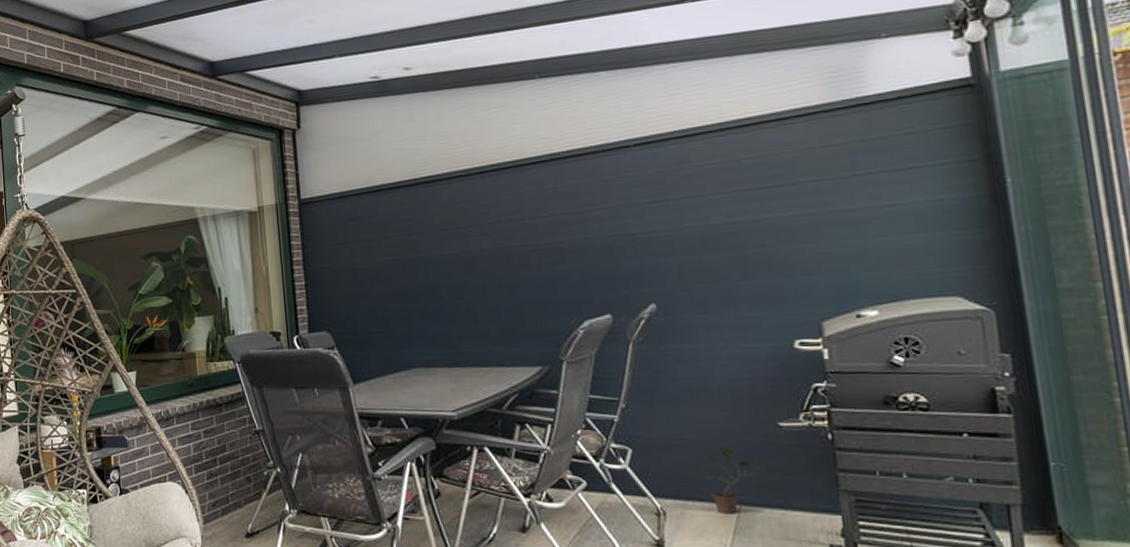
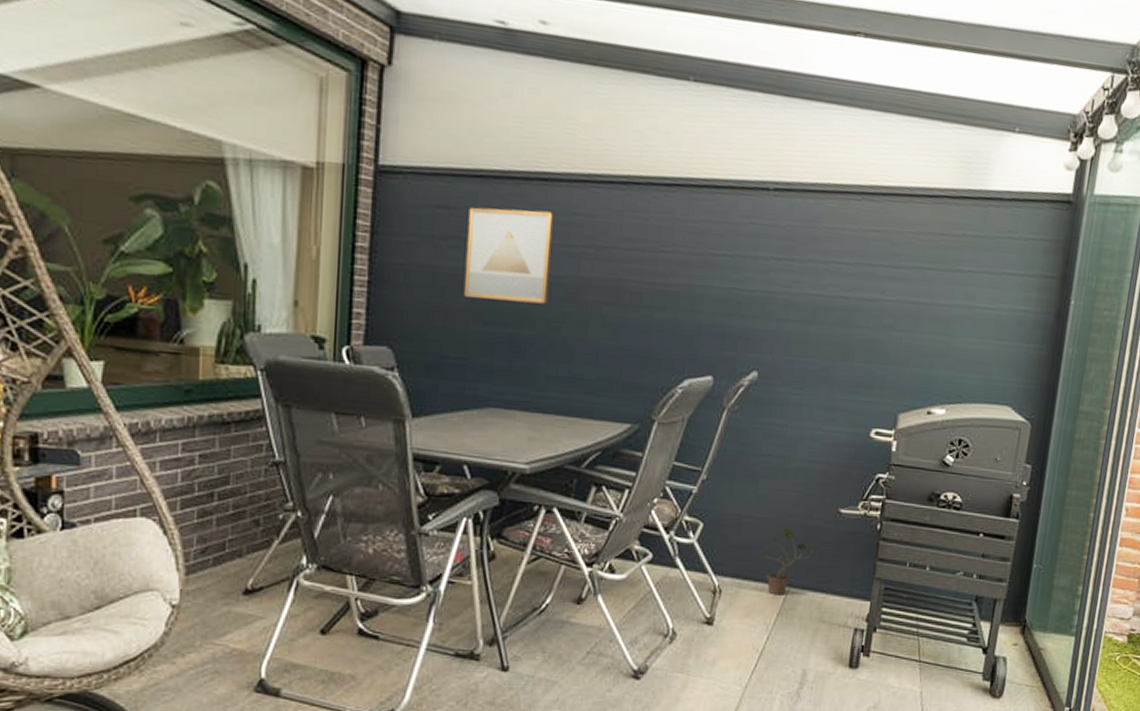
wall art: none [372,205,448,283] -> present [463,207,555,304]

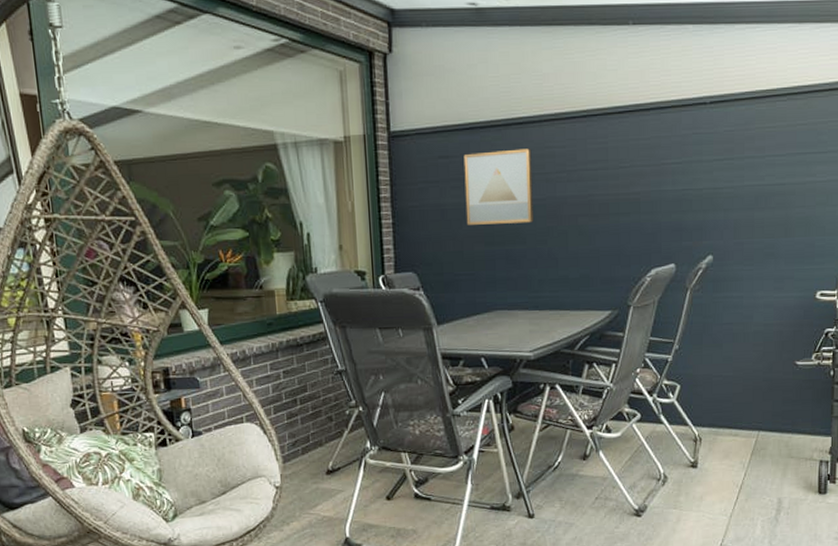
potted plant: present [754,526,817,596] -> none [726,381,780,439]

